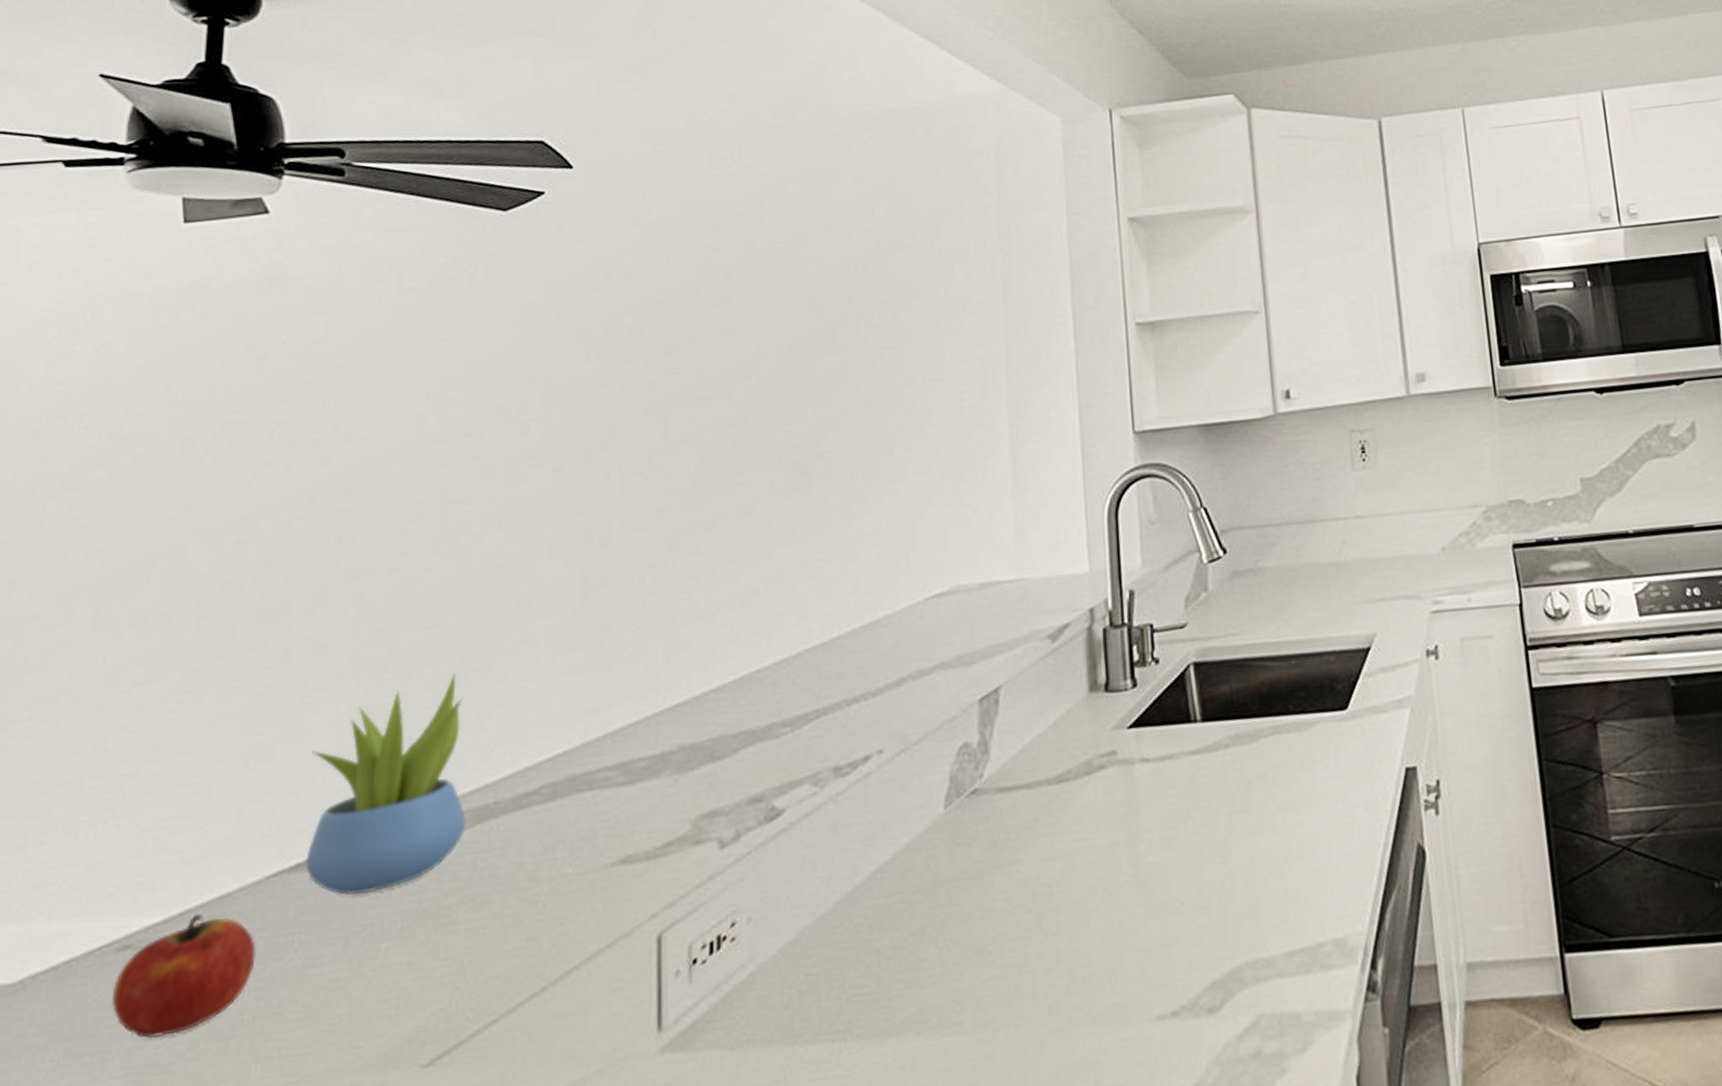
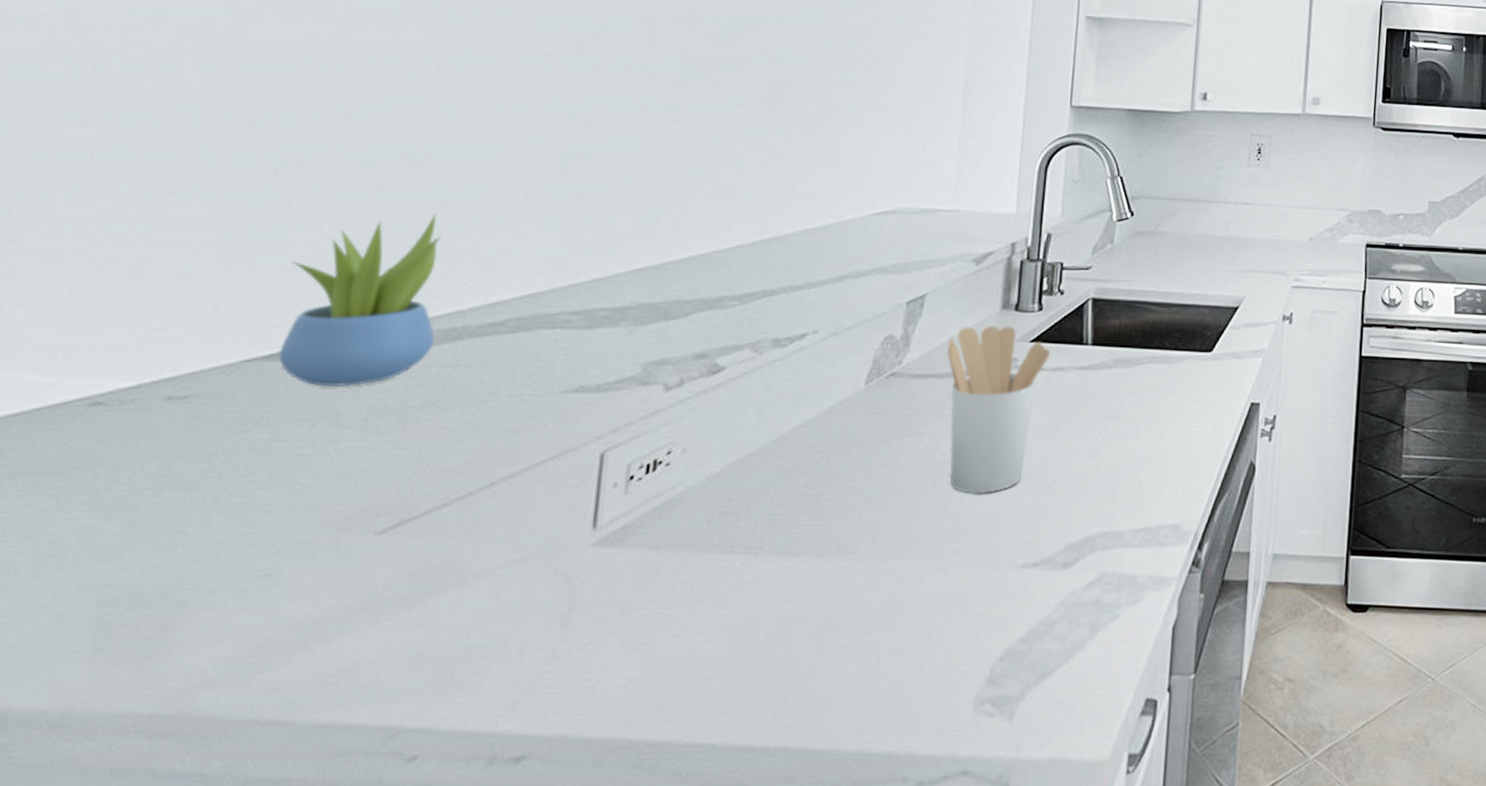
fruit: present [111,914,256,1039] -> none [80,384,226,483]
utensil holder: none [1032,711,1155,932] -> present [947,325,1051,494]

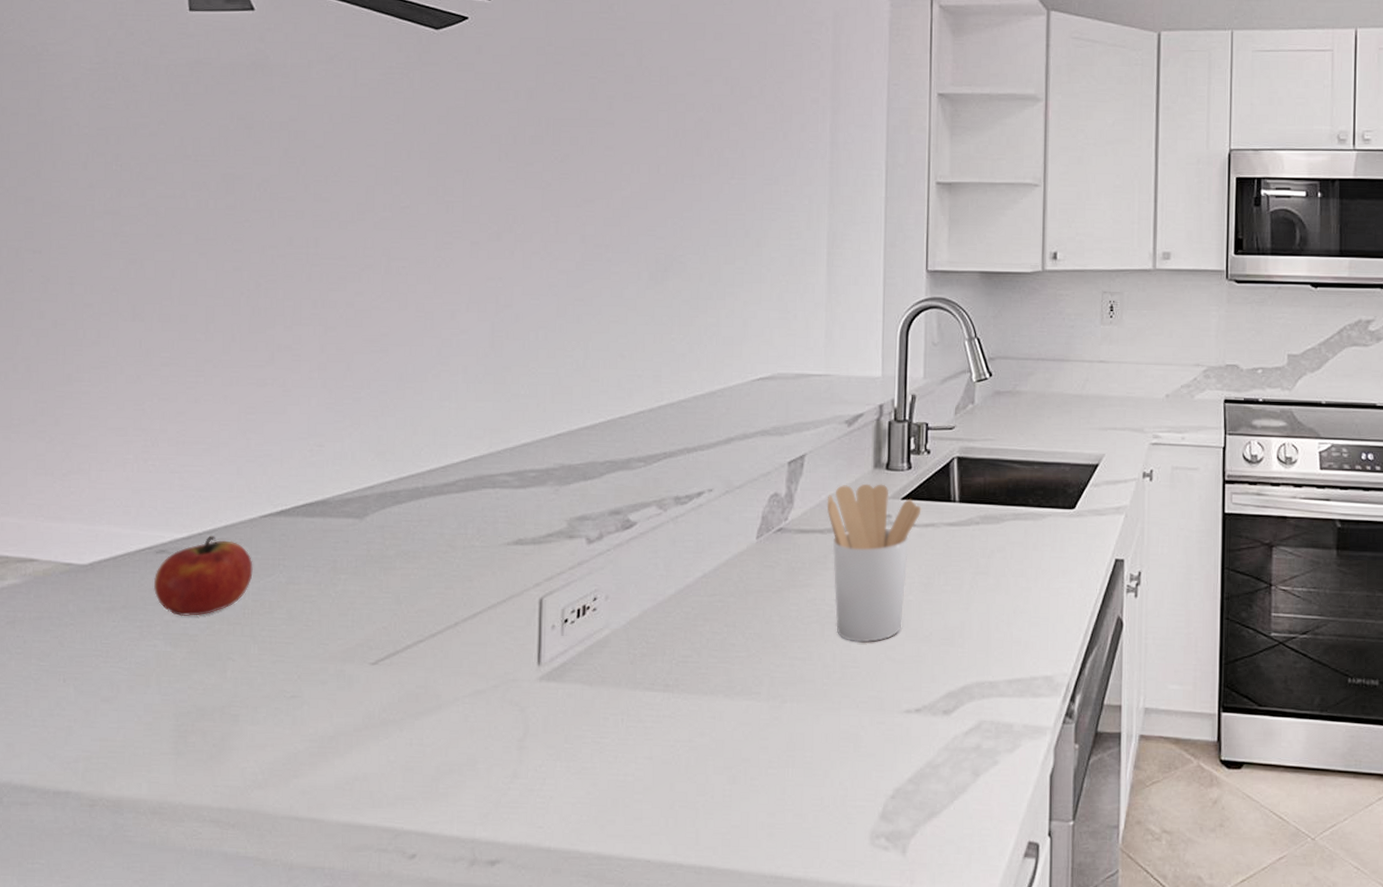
fruit: none [80,384,226,483] -> present [153,536,253,617]
succulent plant: present [278,213,442,387] -> none [287,387,403,539]

